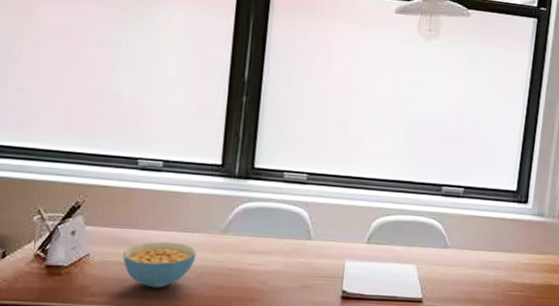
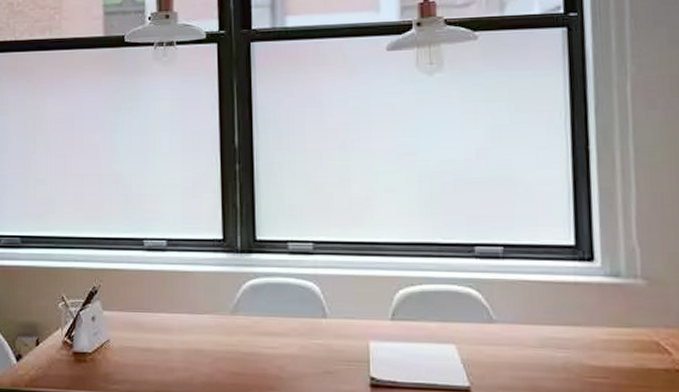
cereal bowl: present [123,241,196,288] -> none [140,324,208,375]

